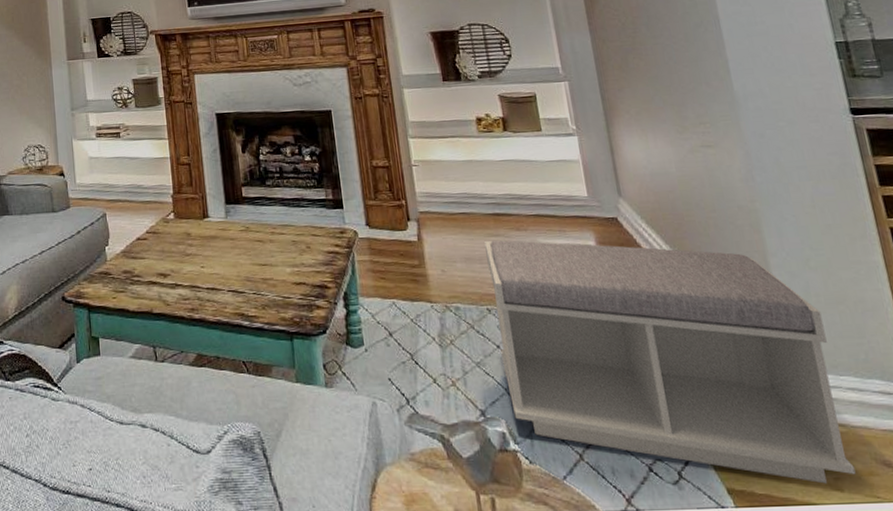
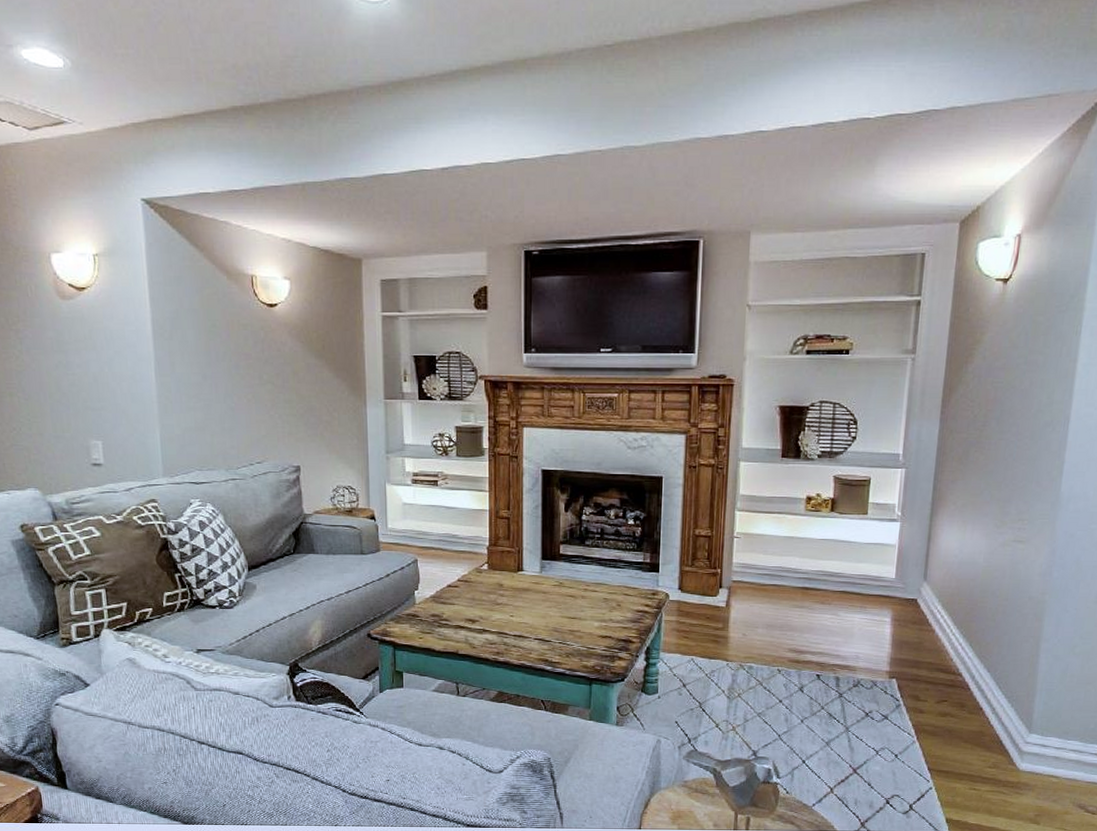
bench: present [484,240,856,484] -> none [781,612,1070,819]

